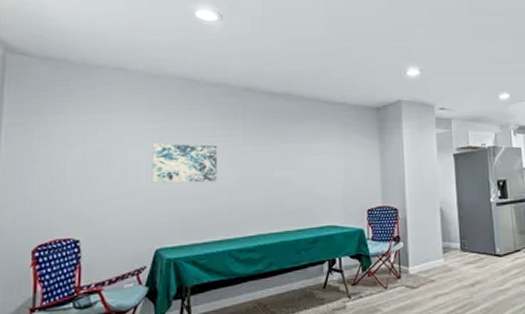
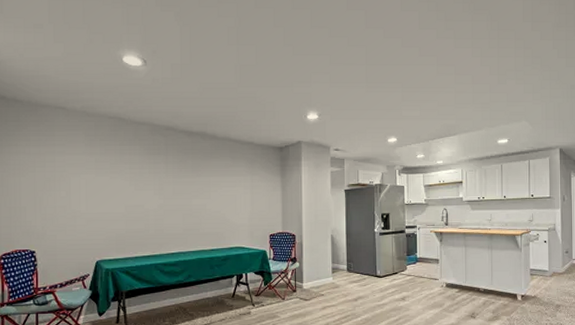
wall art: present [151,143,217,183] -> none [90,173,144,207]

